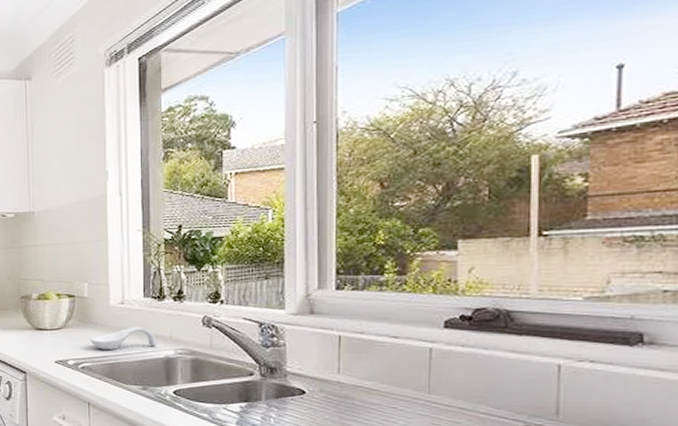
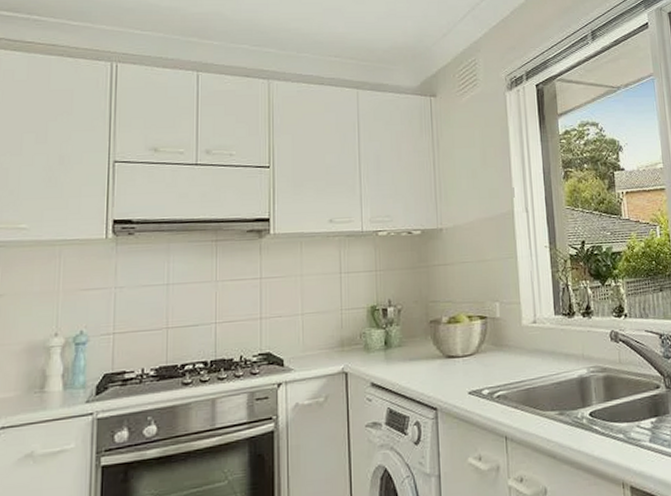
spoon rest: present [90,326,157,350] -> none [504,346,570,374]

